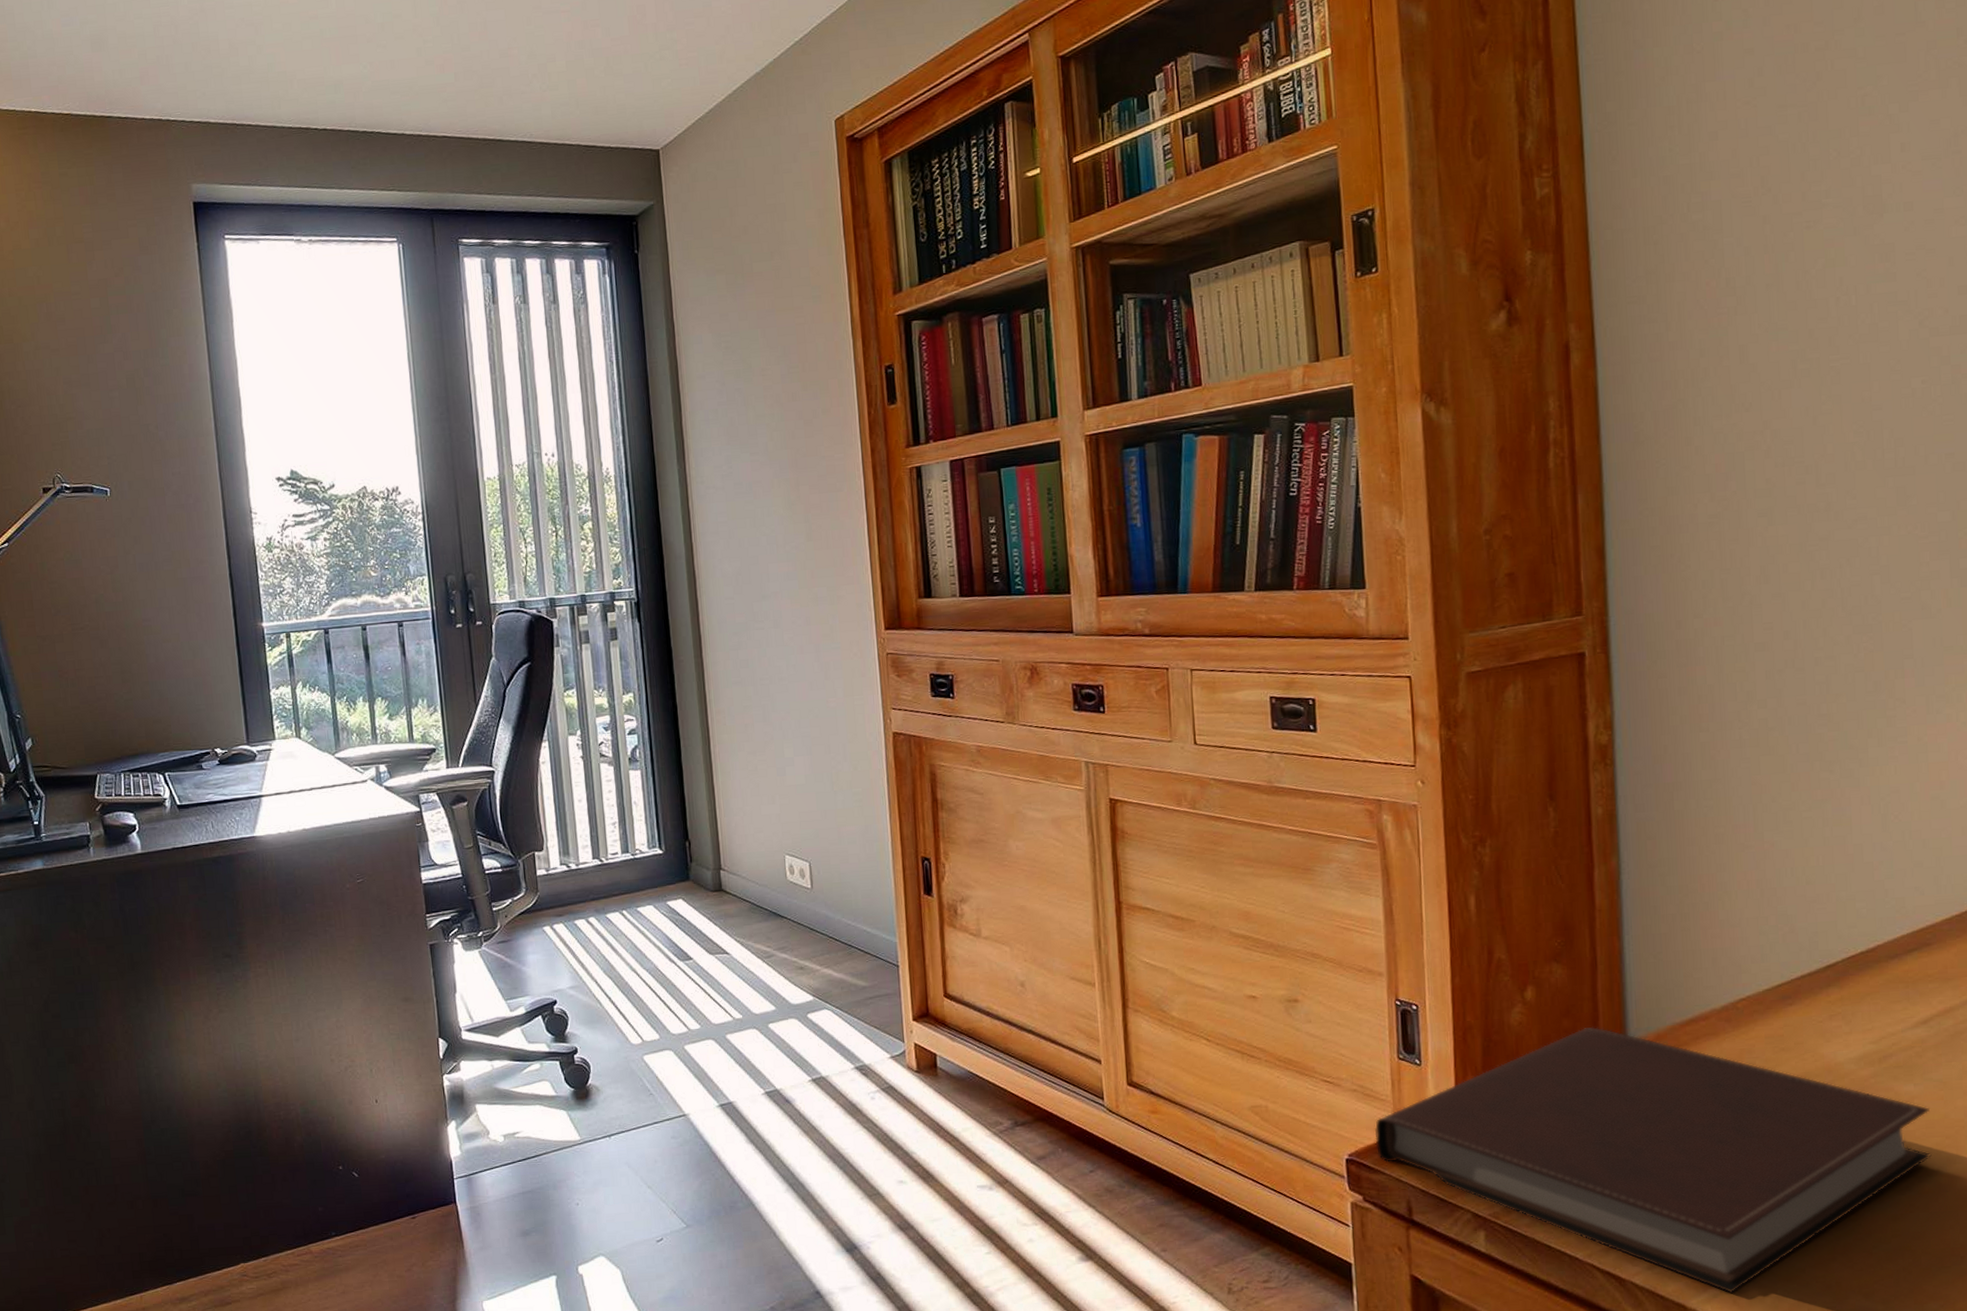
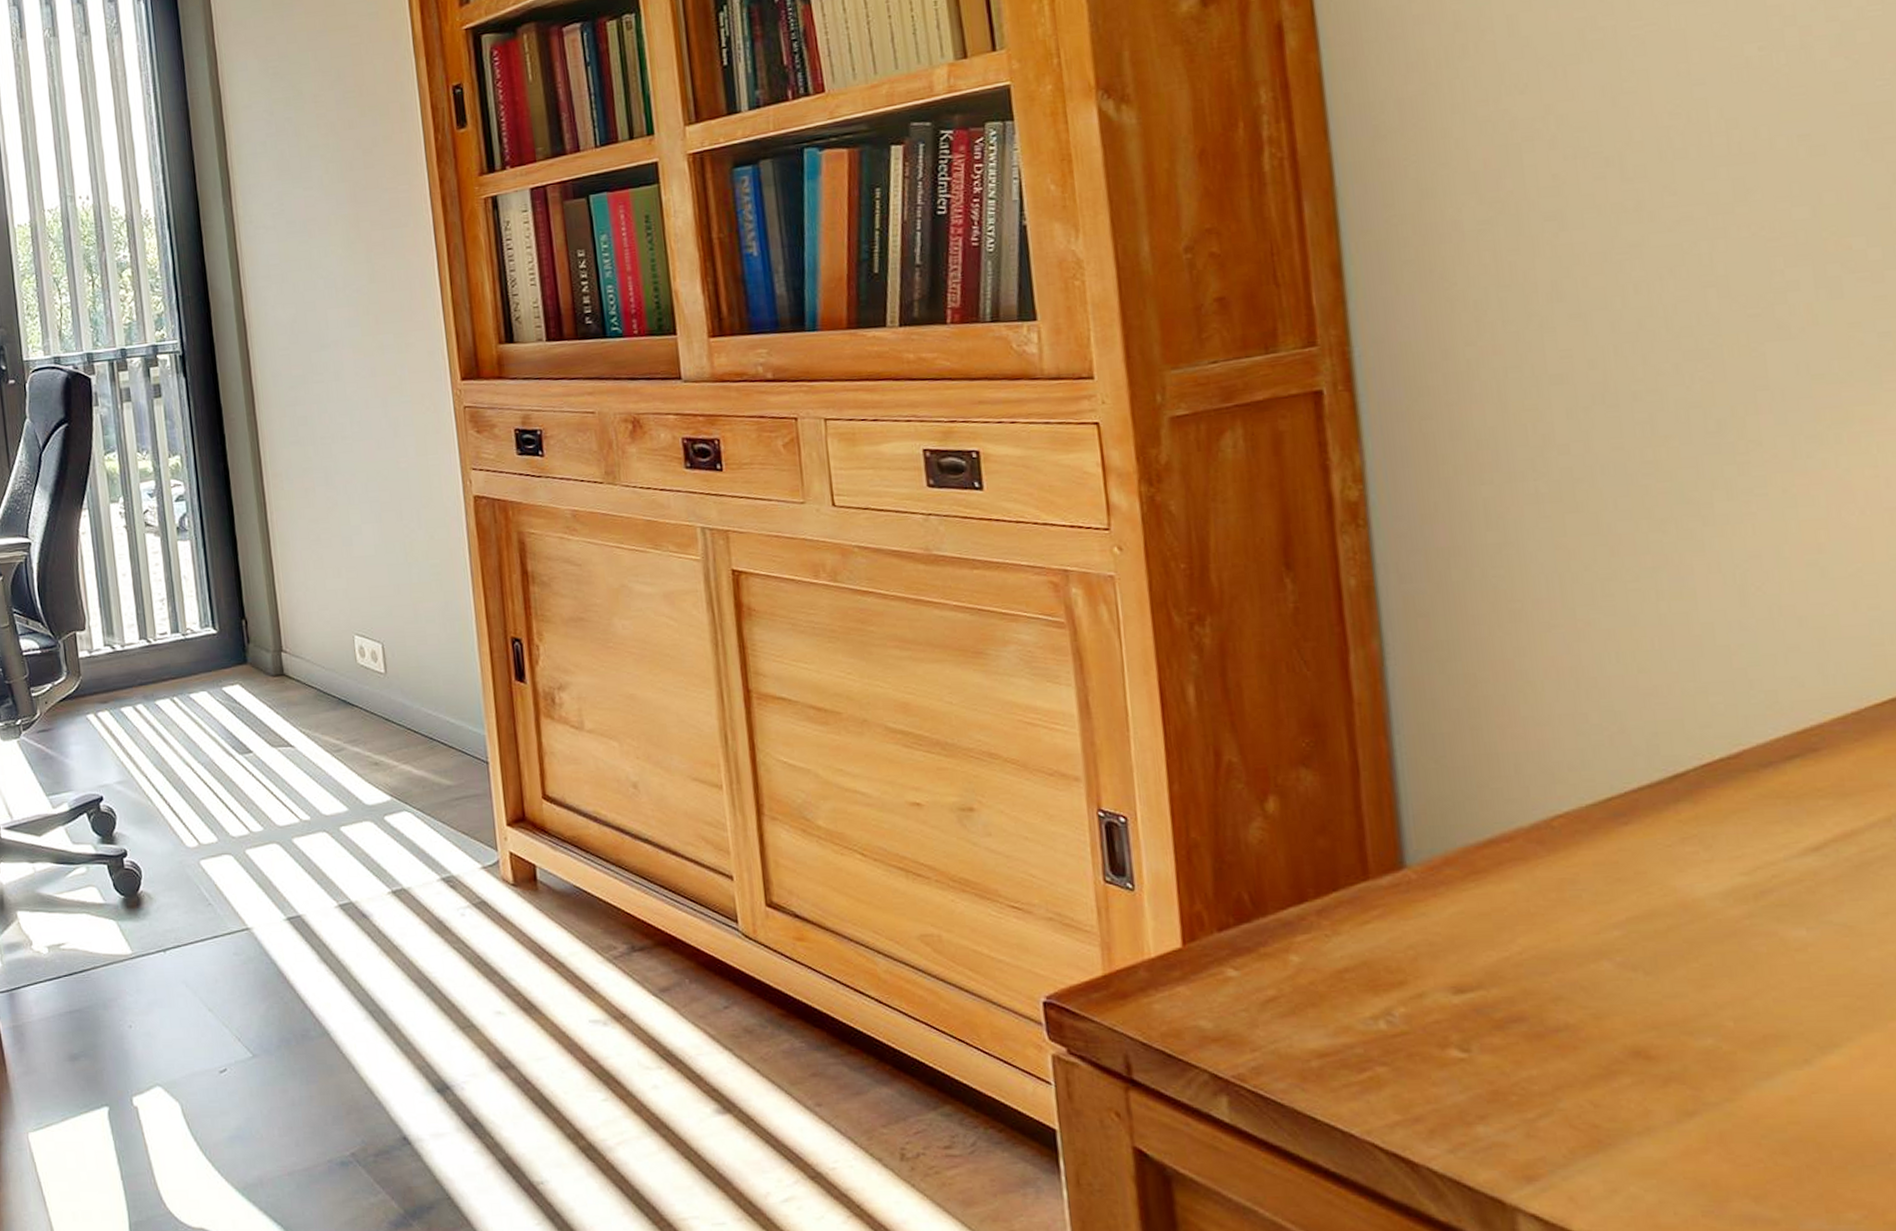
notebook: present [1375,1026,1932,1293] -> none [1079,846,1838,1187]

